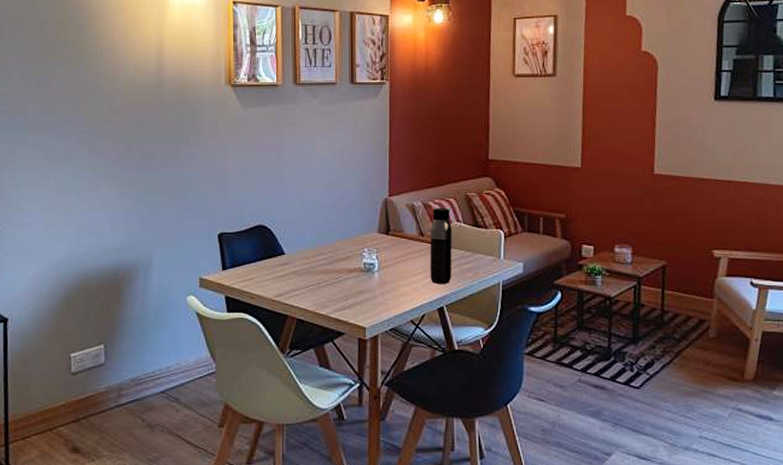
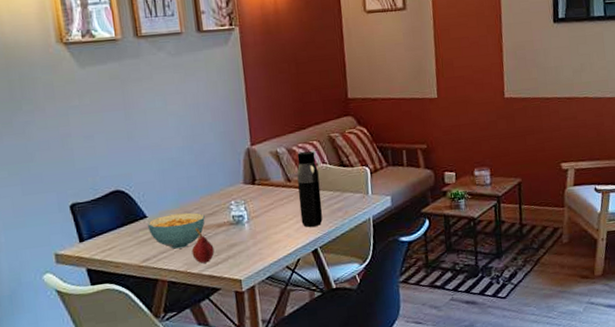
cereal bowl: none [285,254,338,288] -> present [148,212,205,249]
fruit: none [322,270,343,306] -> present [191,228,215,264]

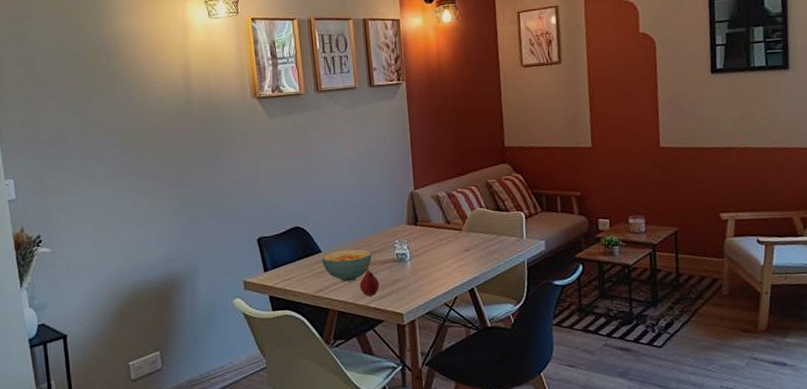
water bottle: present [296,151,323,227] -> none [455,195,479,267]

